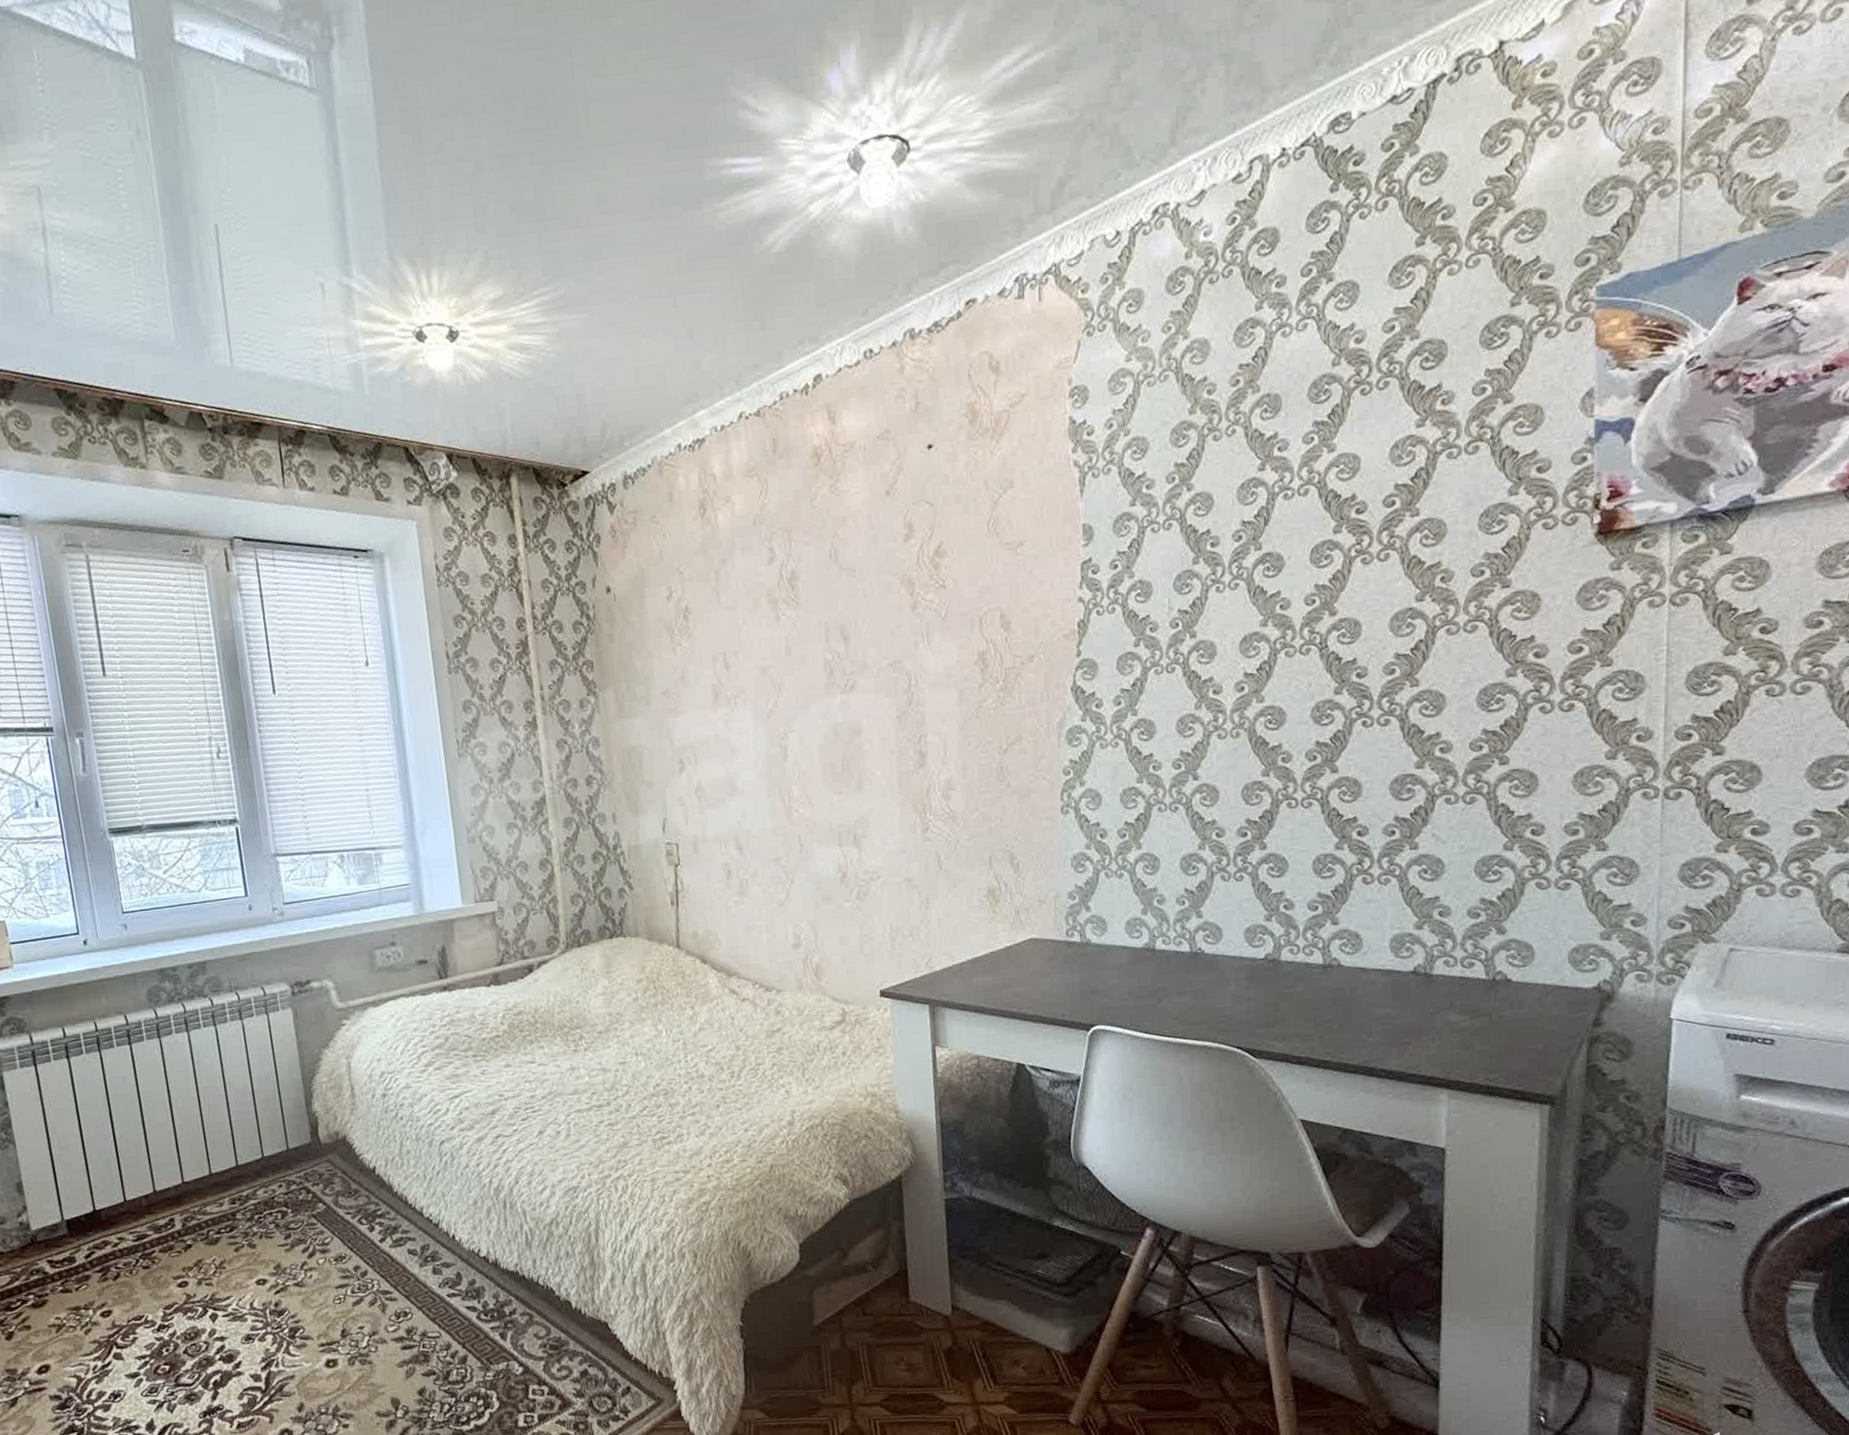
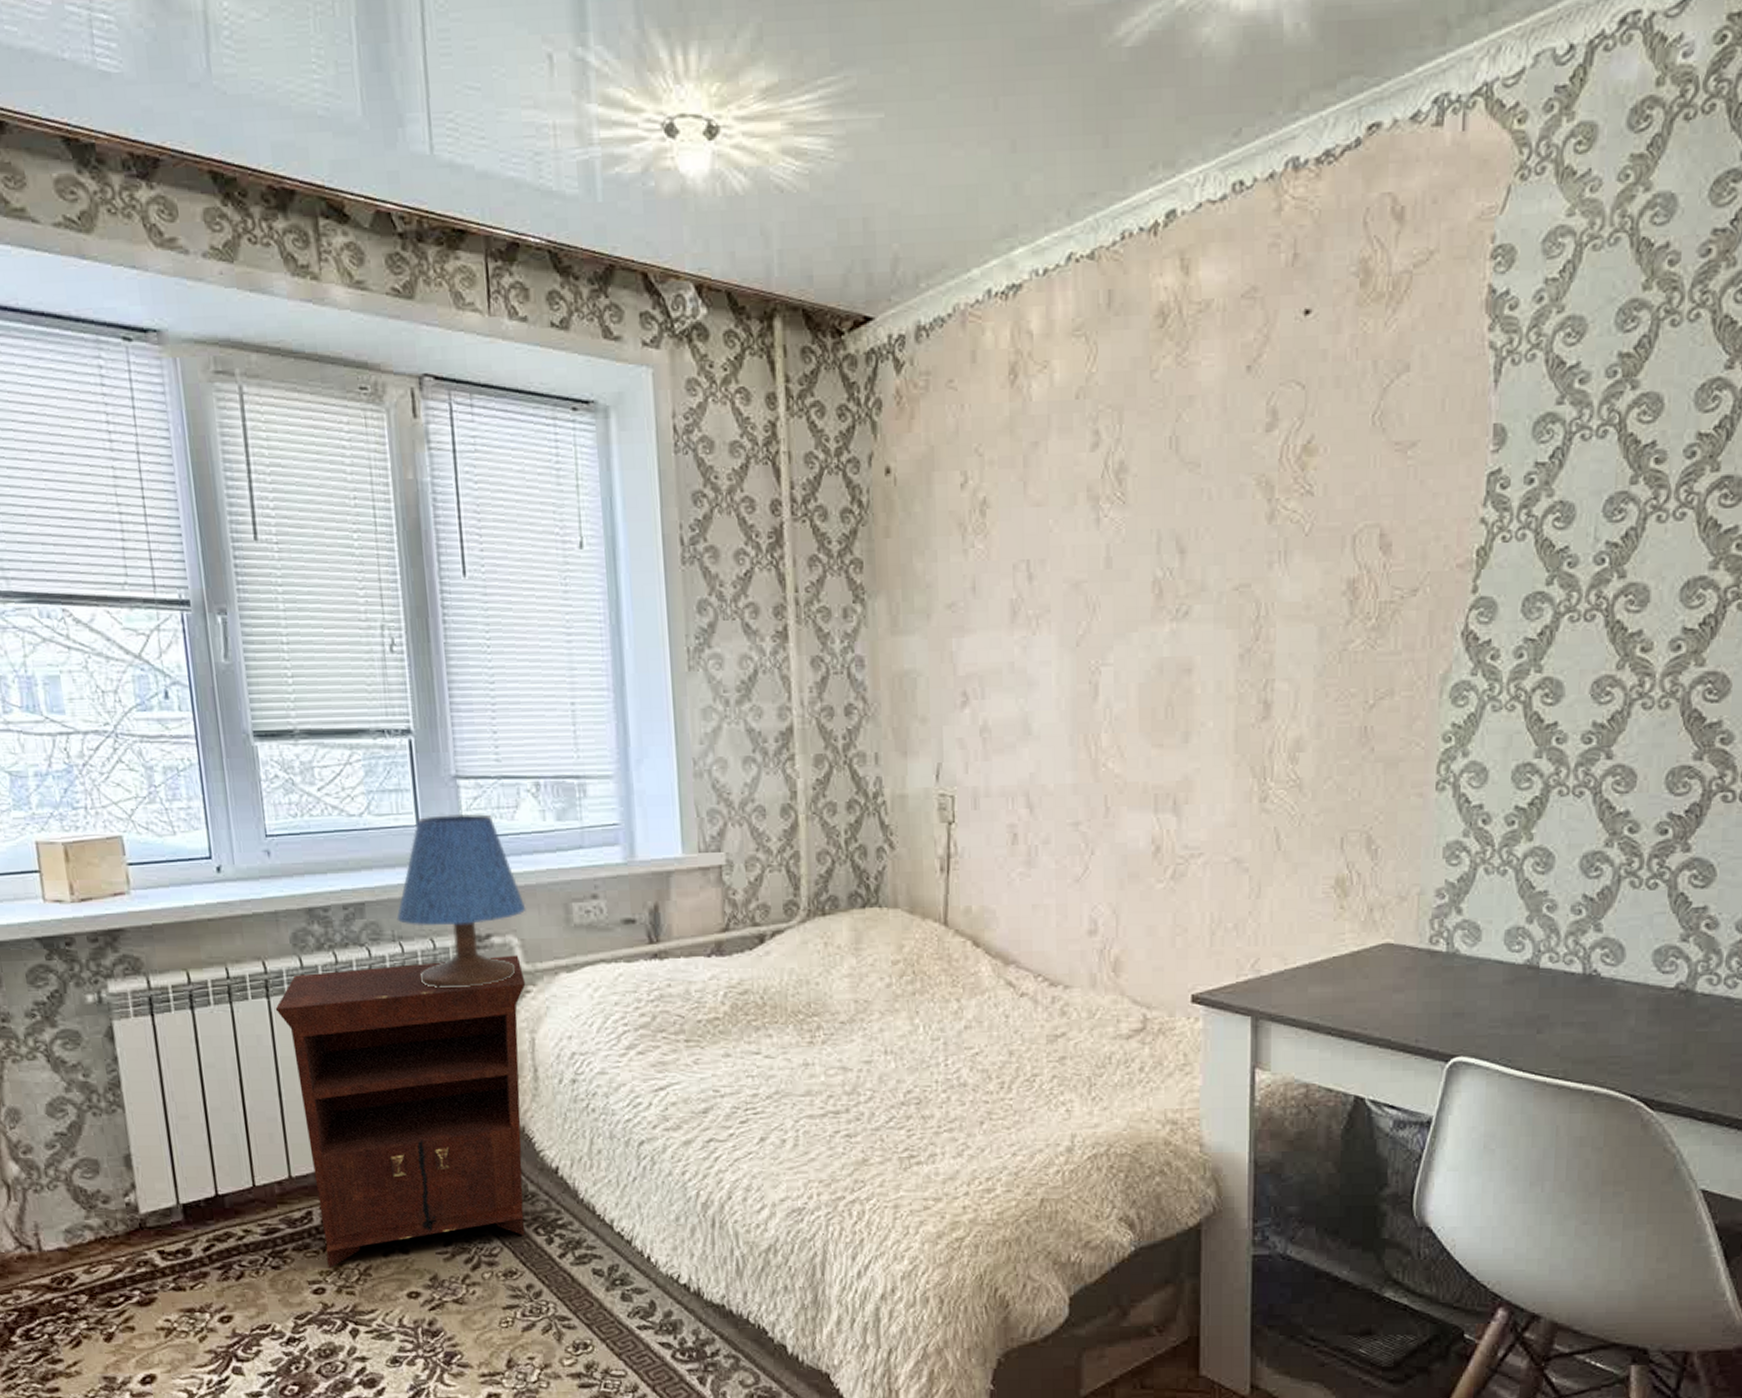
nightstand: none [136,995,351,1265] -> present [275,955,526,1269]
table lamp: none [232,883,338,1027] -> present [396,813,527,989]

